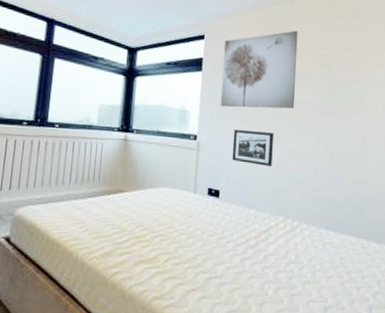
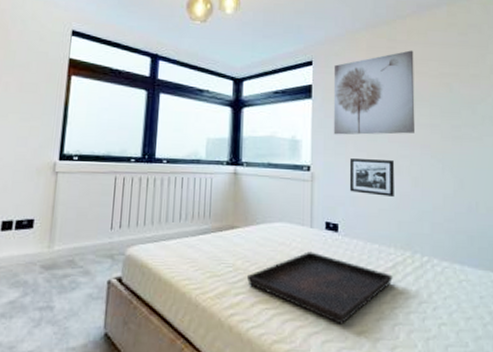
serving tray: none [132,215,266,283] -> present [247,251,393,325]

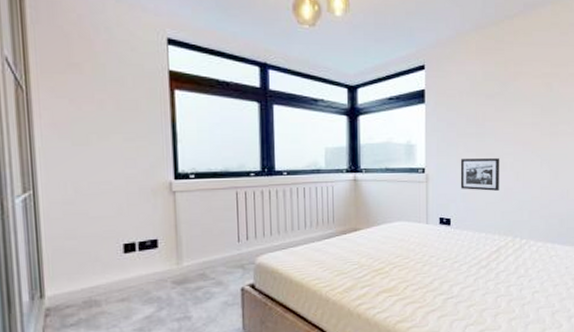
serving tray: present [247,251,393,325] -> none [372,244,497,302]
wall art: present [333,50,415,135] -> none [445,51,519,137]

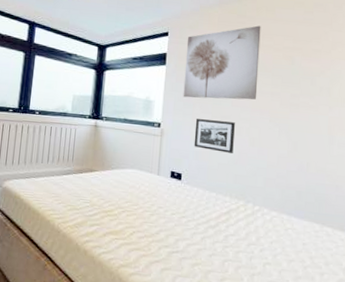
wall art: none [445,51,519,137] -> present [183,25,261,100]

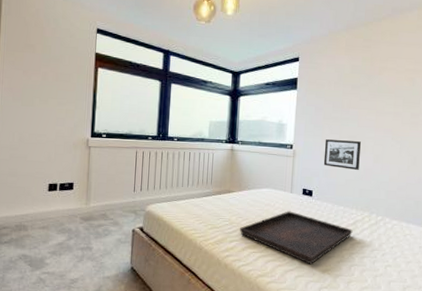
serving tray: none [101,195,226,257] -> present [240,211,353,265]
wall art: present [183,25,261,100] -> none [313,49,385,120]

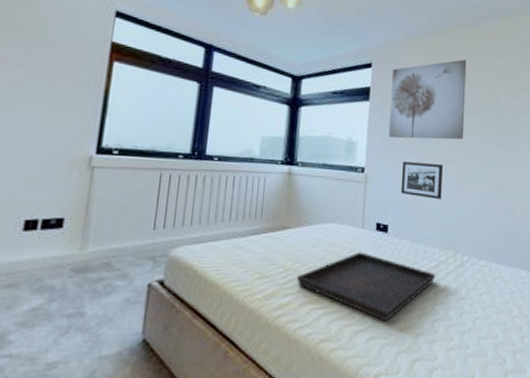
wall art: none [313,49,385,120] -> present [388,59,467,140]

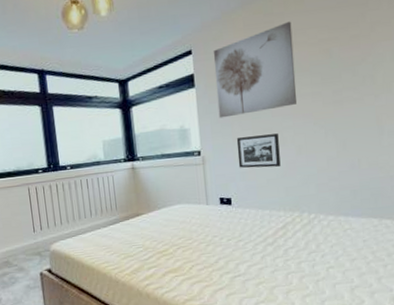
serving tray: present [297,252,436,322] -> none [156,225,284,280]

